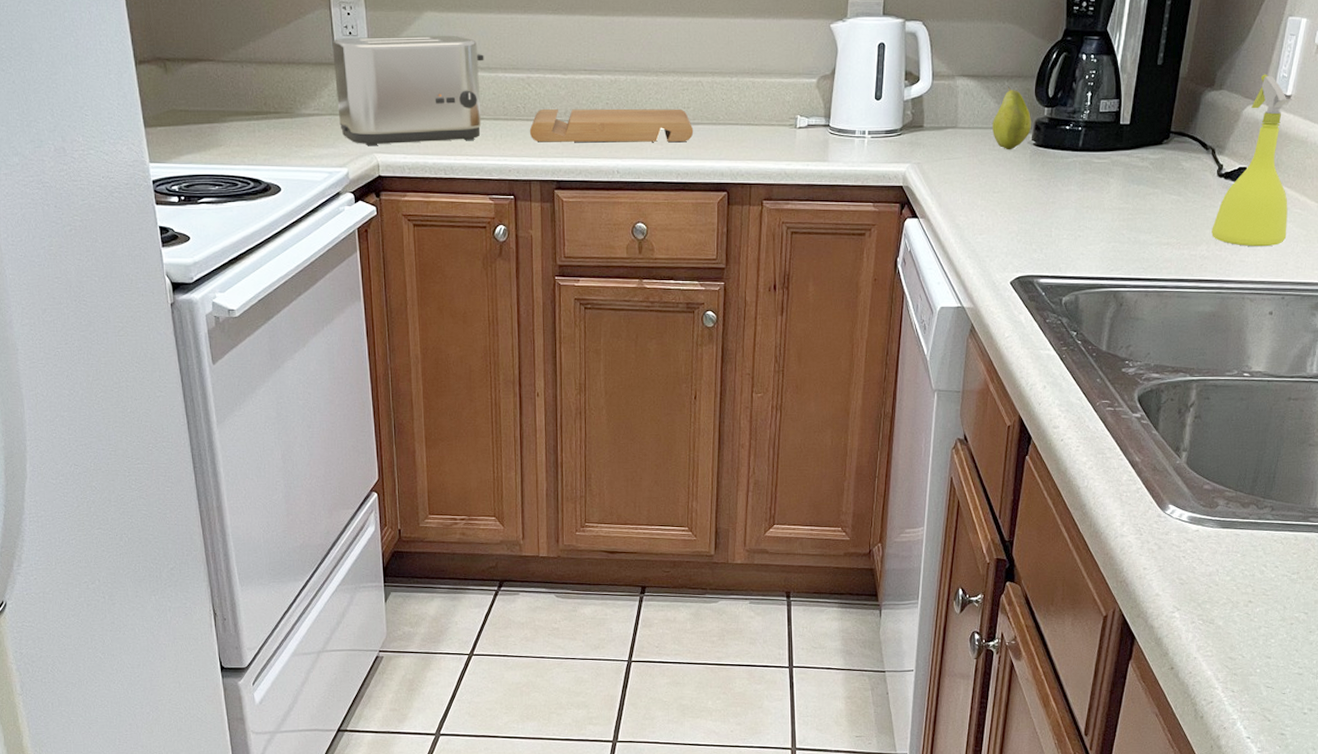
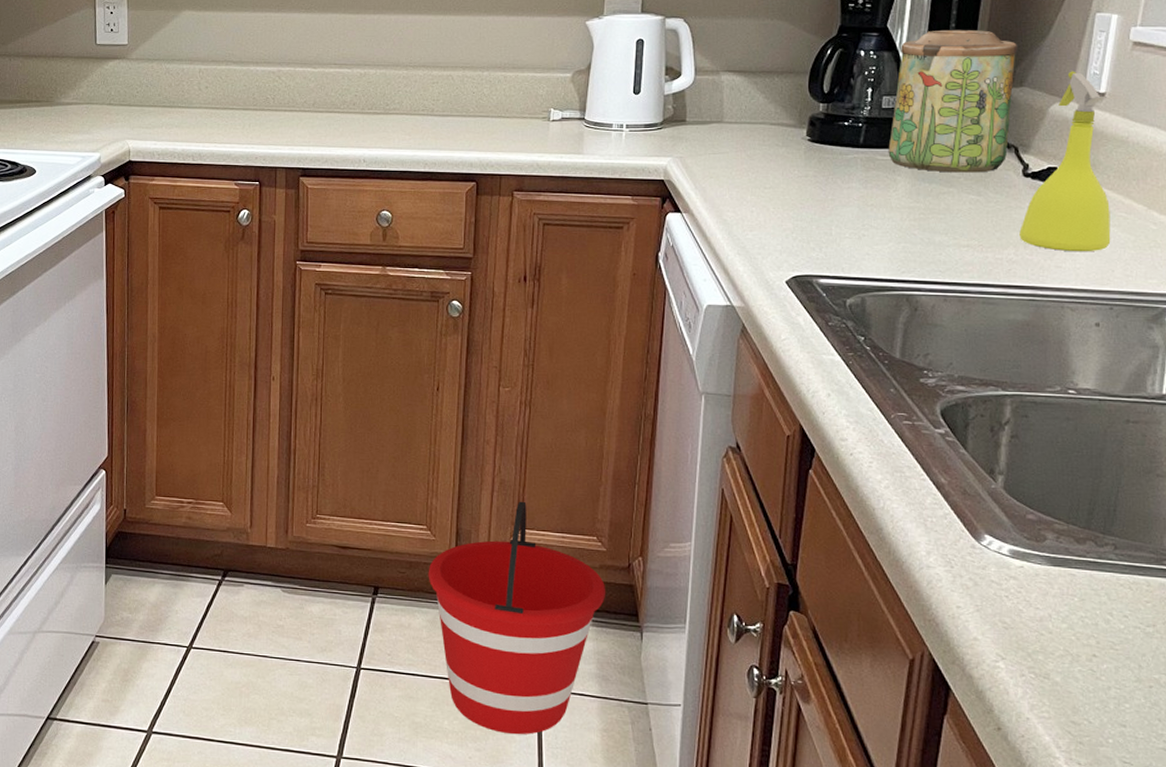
toaster: present [332,35,484,146] -> none [94,31,237,133]
cutting board: present [529,108,694,143] -> none [277,100,443,133]
bucket: none [690,499,850,708] -> present [428,501,606,735]
fruit: present [993,86,1032,150] -> none [762,82,806,146]
canister: none [1103,33,1220,174] -> present [888,29,1017,173]

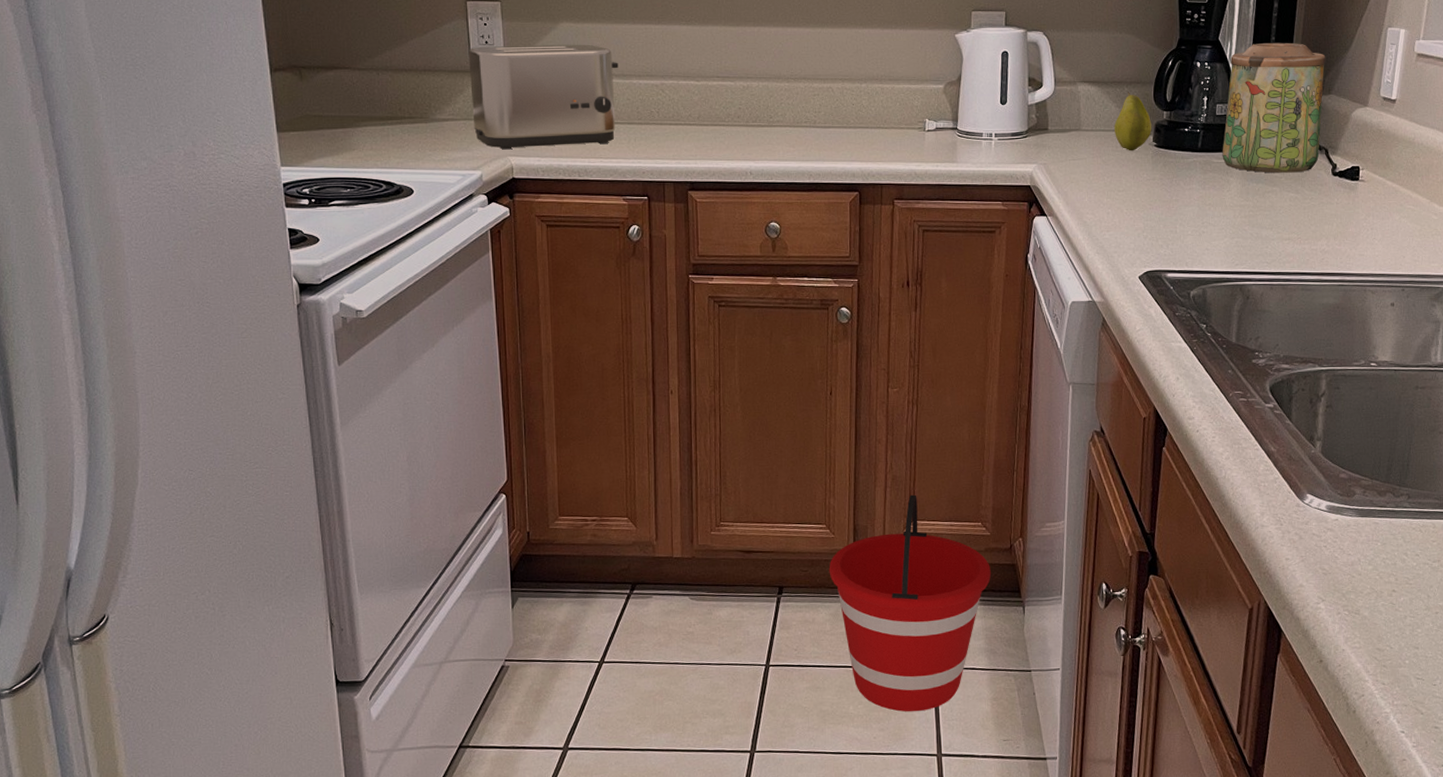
toaster: none [94,31,237,133] -> present [468,44,619,150]
fruit: none [762,82,806,146] -> present [1114,92,1152,151]
spray bottle: present [1019,71,1111,252] -> none [1330,80,1402,242]

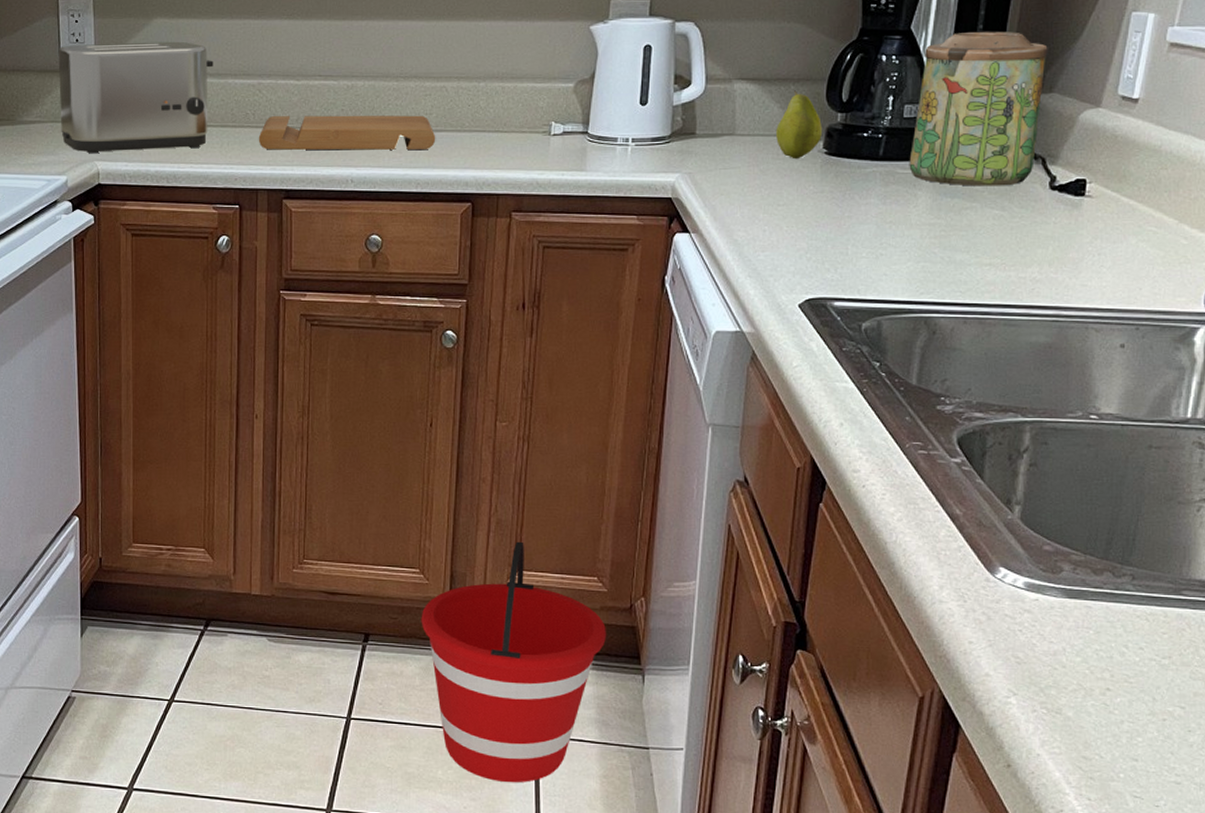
cutting board: none [663,113,825,145] -> present [258,115,436,150]

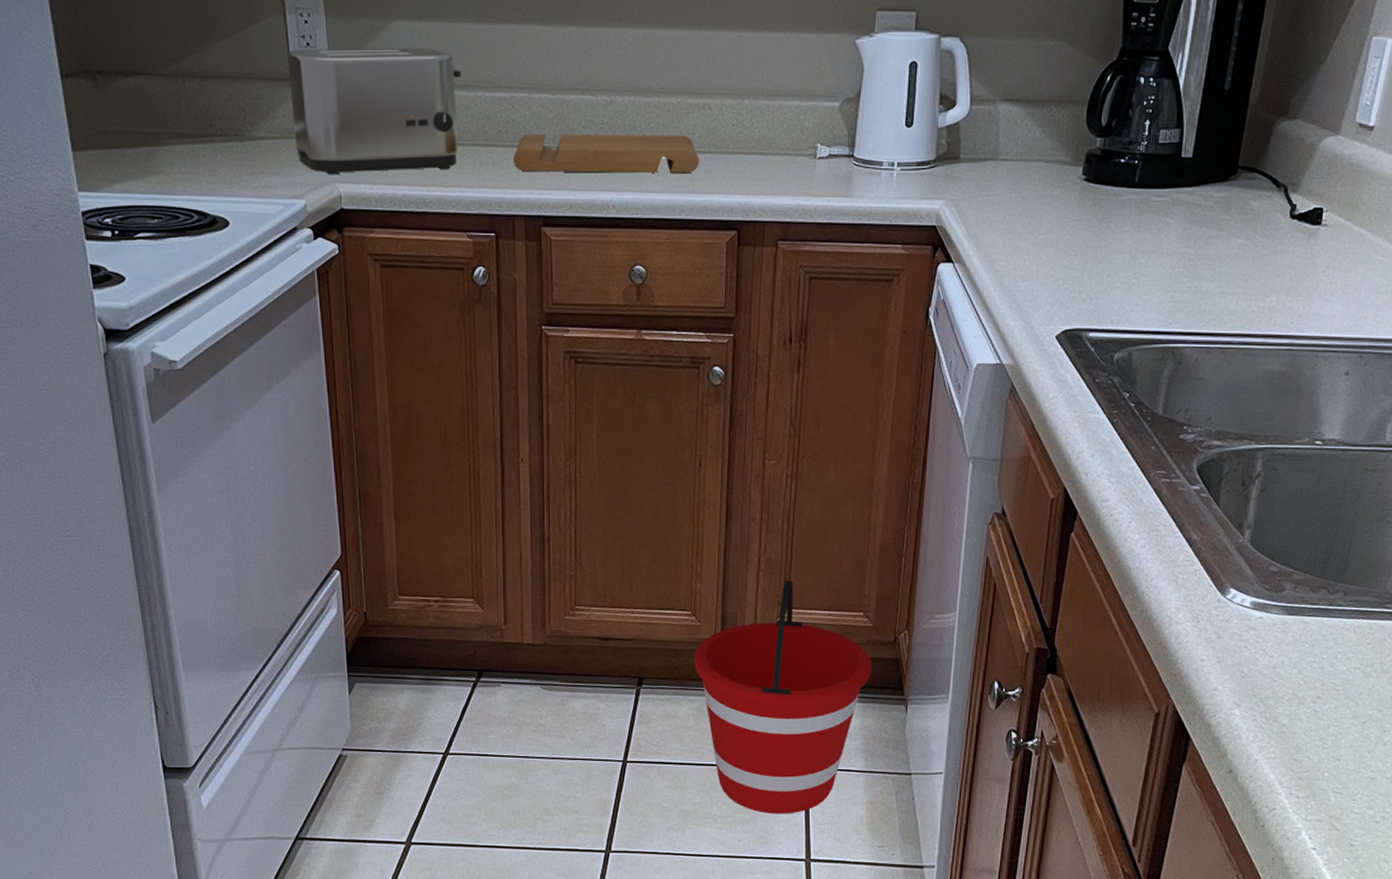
fruit: present [776,90,823,160] -> none [1038,113,1083,186]
canister: present [909,31,1048,186] -> none [1162,53,1295,215]

